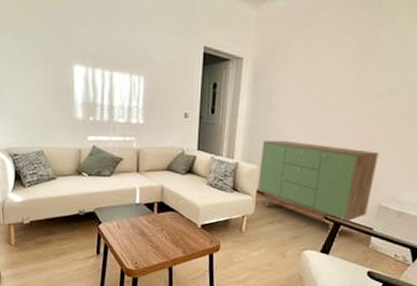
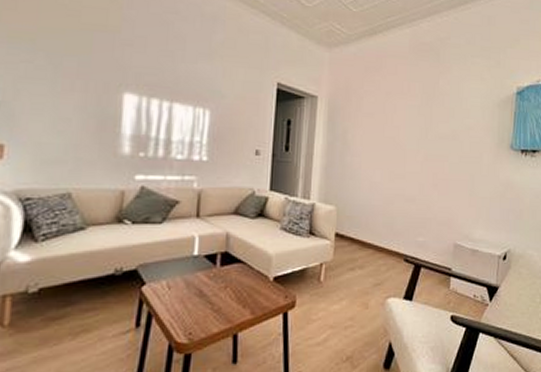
sideboard: present [258,140,379,233] -> none [336,179,449,277]

